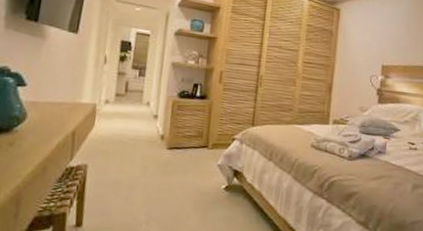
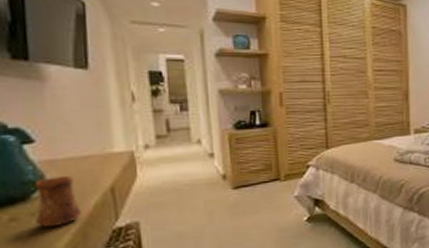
cup: none [11,116,47,158] -> present [35,176,82,228]

